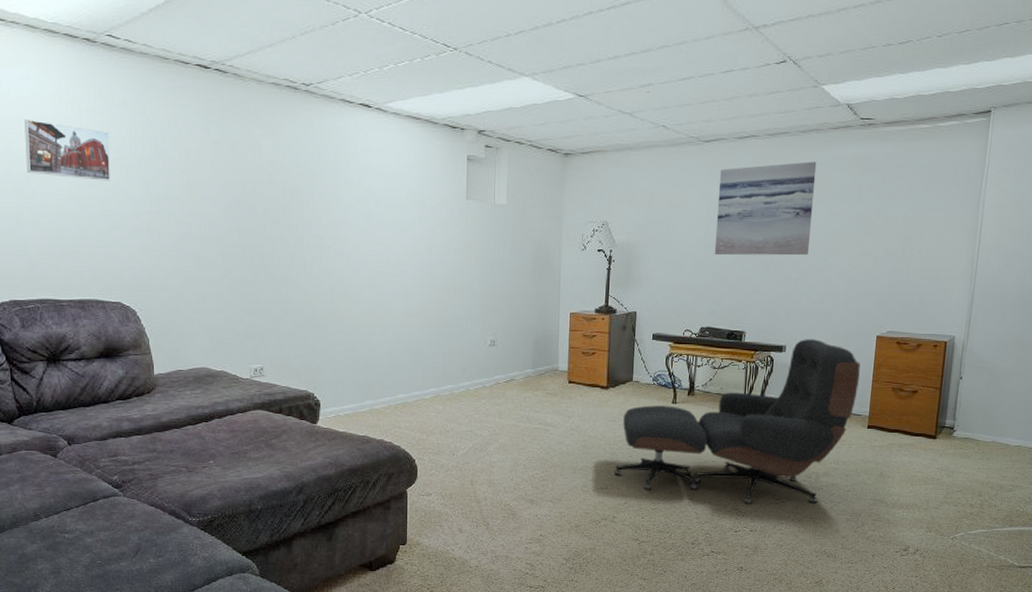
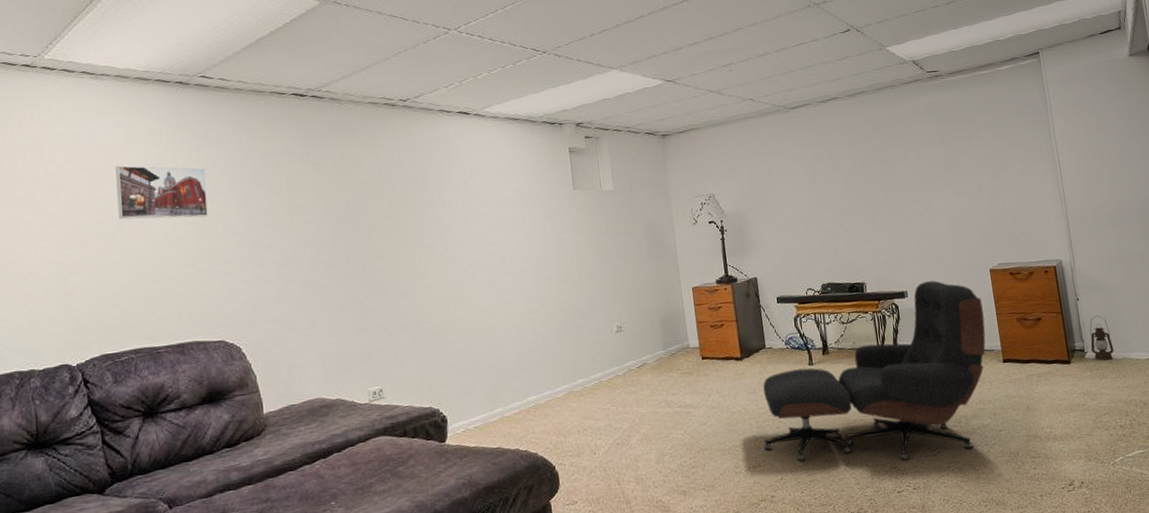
wall art: present [714,161,817,256] -> none [810,115,908,213]
lantern: none [961,396,986,441] -> present [1090,315,1114,361]

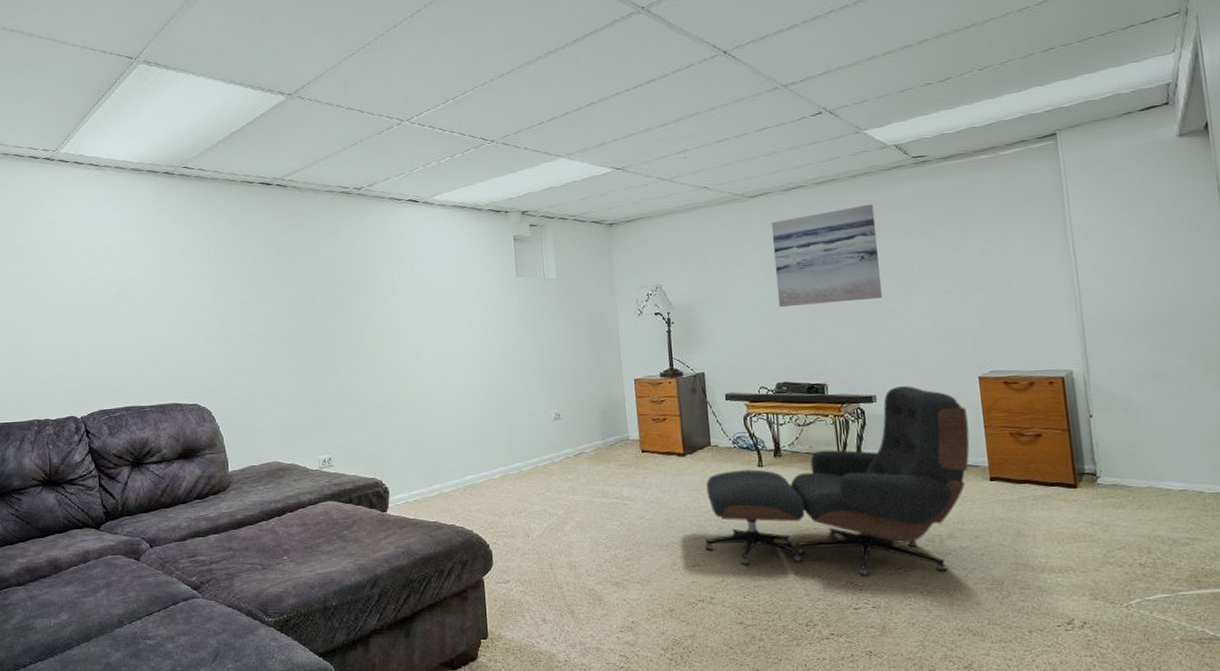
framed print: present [115,165,208,220] -> none [114,245,187,294]
wall art: none [810,115,908,213] -> present [771,204,882,308]
lantern: present [1090,315,1114,361] -> none [1105,435,1136,488]

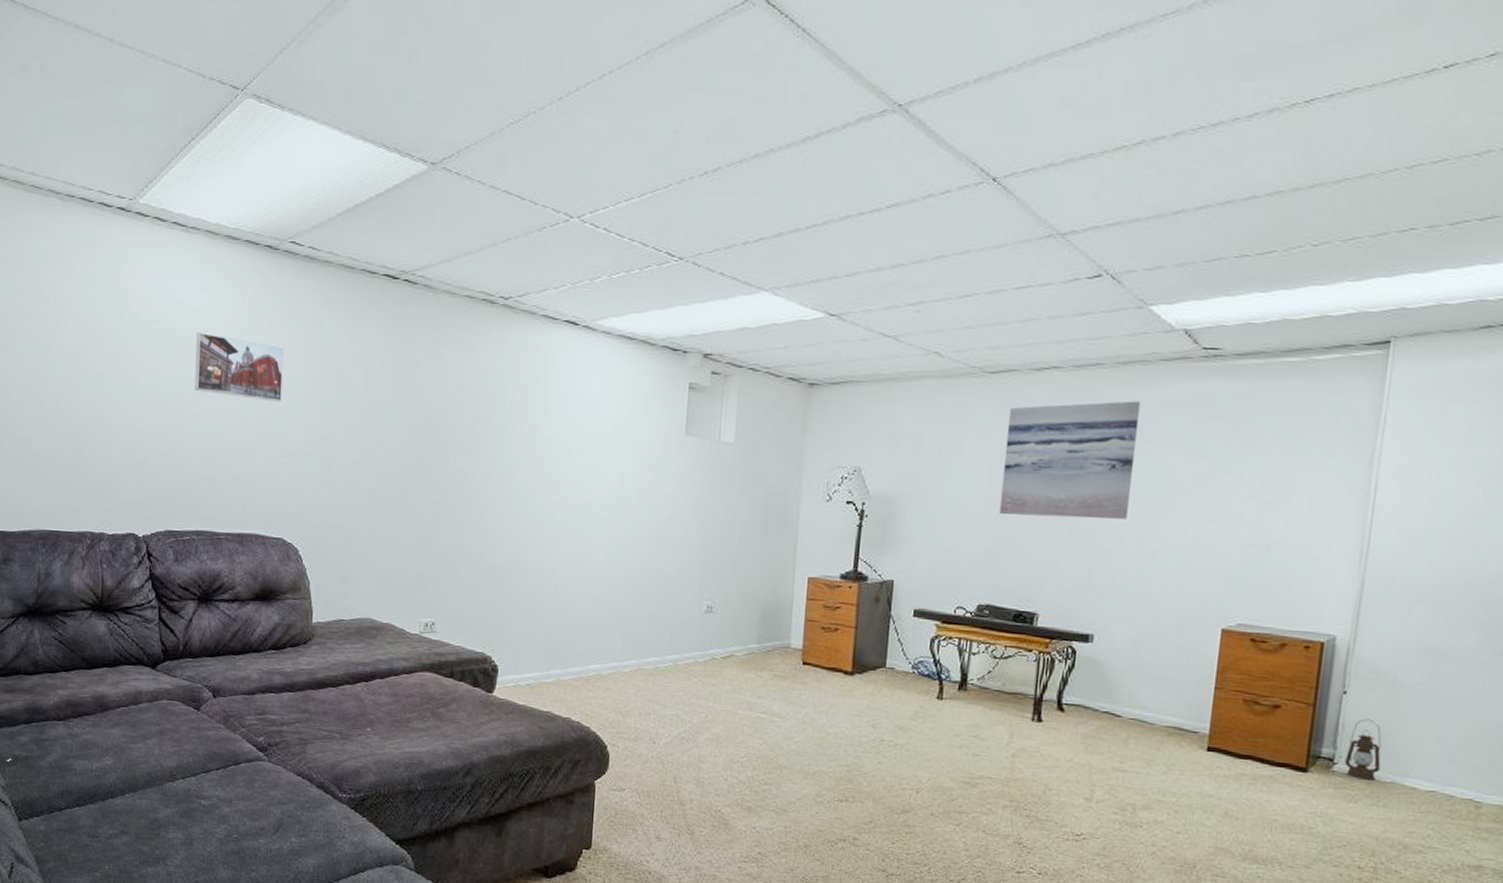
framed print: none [114,245,187,294] -> present [195,331,285,402]
lounge chair: present [704,386,970,576] -> none [856,627,1198,846]
lantern: none [1105,435,1136,488] -> present [1344,718,1382,781]

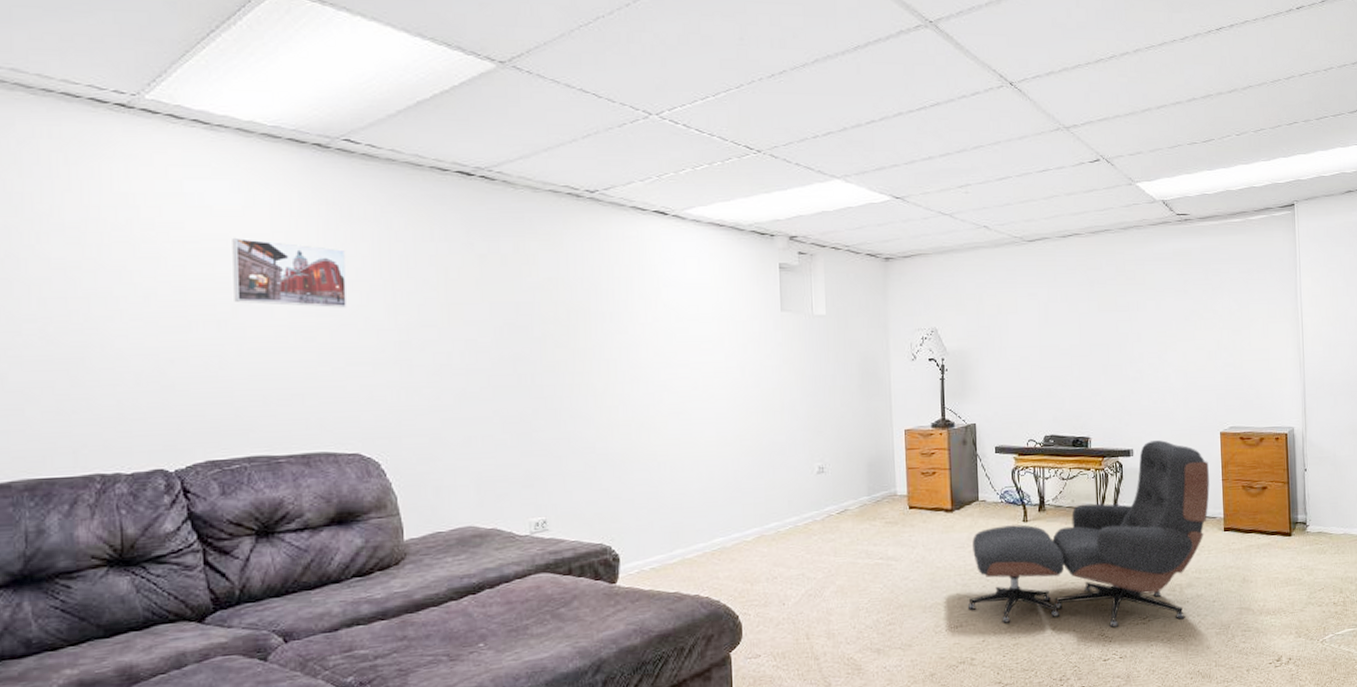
lounge chair: none [856,627,1198,846] -> present [967,440,1210,628]
wall art: present [999,401,1141,519] -> none [1047,258,1143,358]
lantern: present [1344,718,1382,781] -> none [1313,488,1336,535]

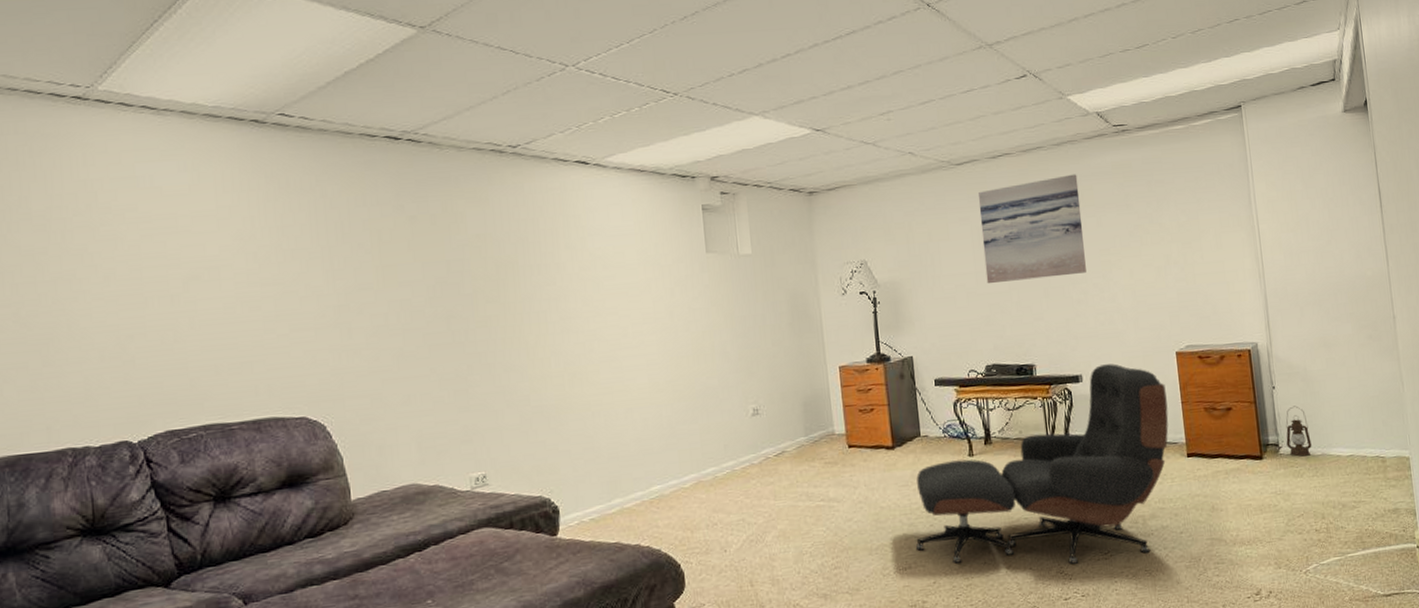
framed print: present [232,237,347,308] -> none [181,215,288,277]
wall art: none [1047,258,1143,358] -> present [978,174,1086,284]
lantern: none [1313,488,1336,535] -> present [1286,406,1312,457]

